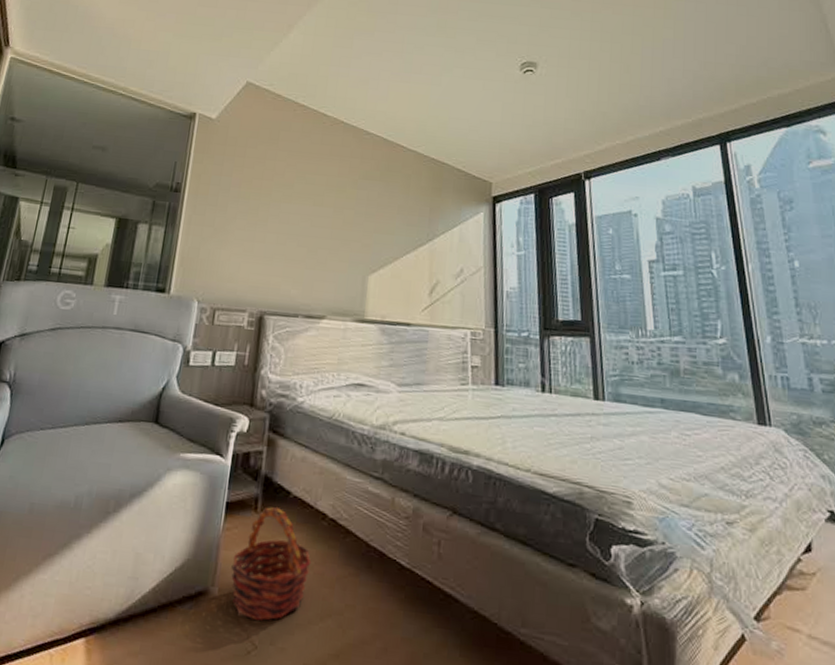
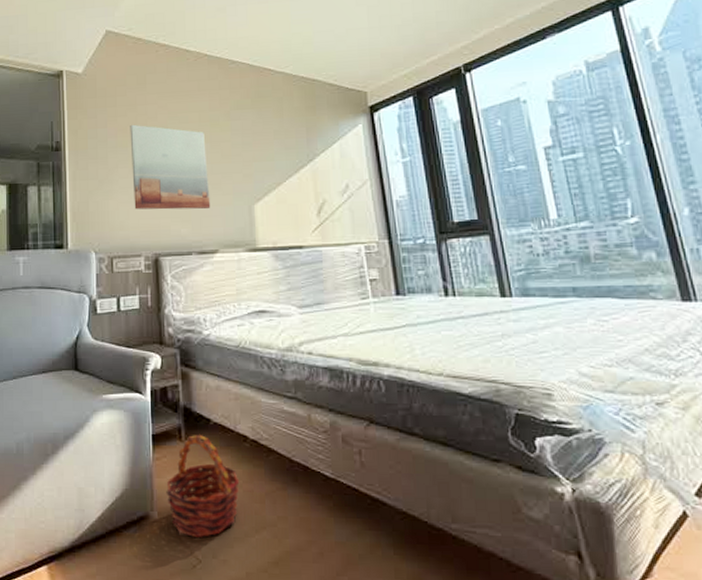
wall art: none [247,177,330,273] -> present [130,124,211,210]

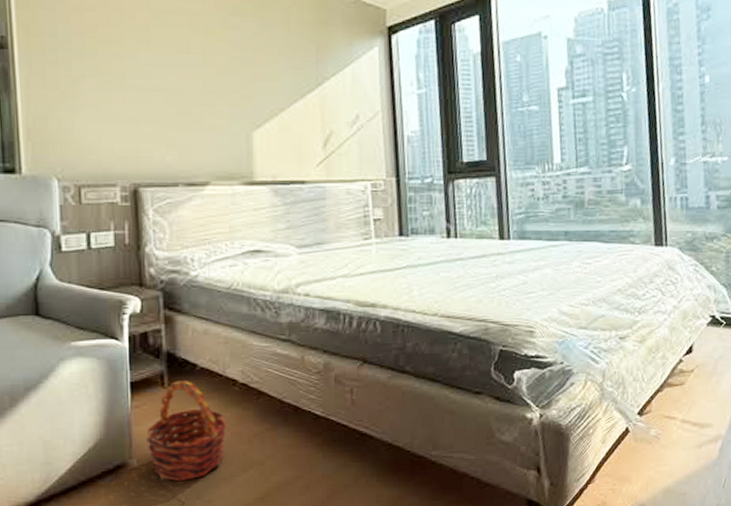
wall art: present [130,124,211,210] -> none [100,22,202,133]

